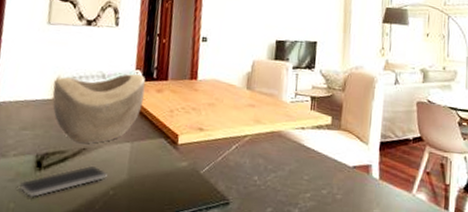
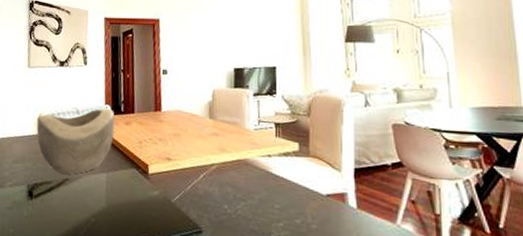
smartphone: present [19,165,107,198] -> none [15,194,88,224]

